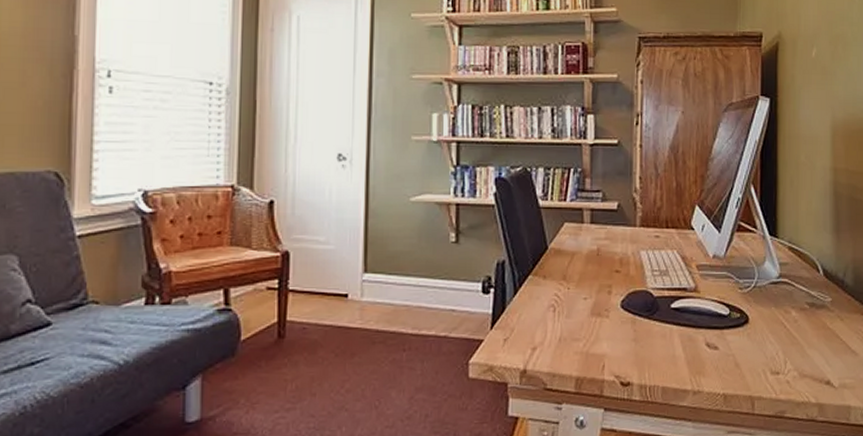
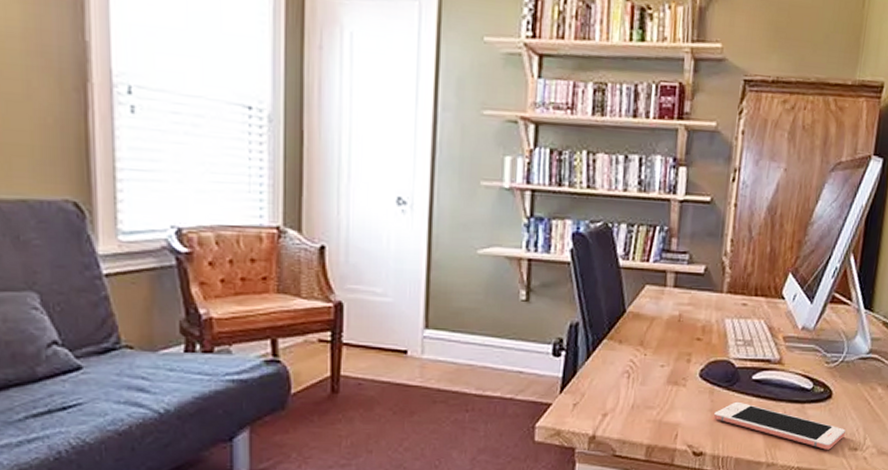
cell phone: none [638,330,765,375] -> present [714,401,845,450]

